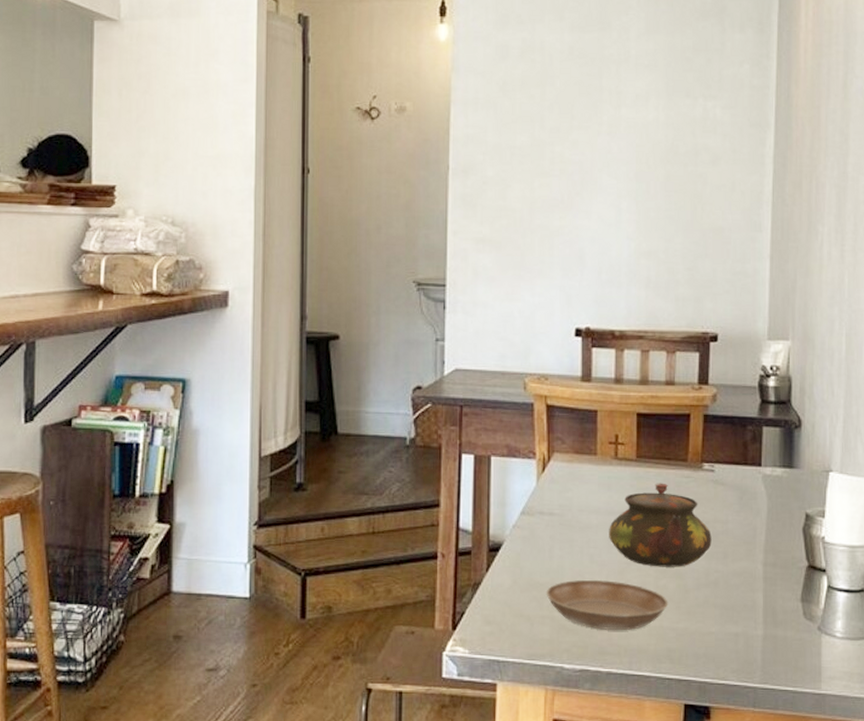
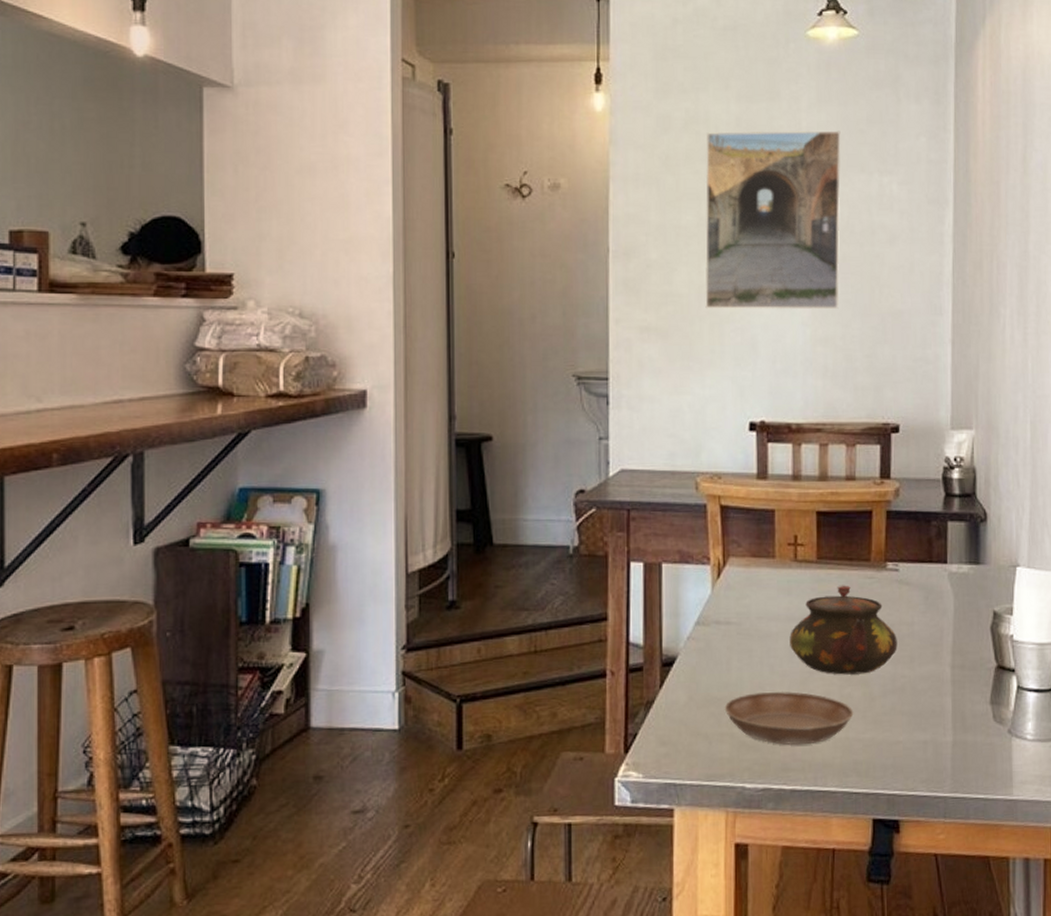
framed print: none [537,58,668,225] -> present [705,130,841,310]

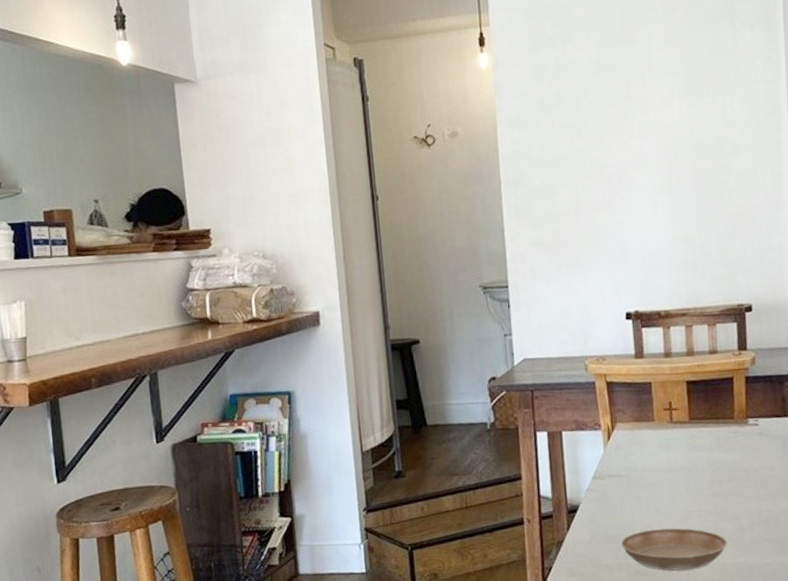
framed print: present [705,130,841,310] -> none [574,62,694,223]
teapot: present [790,585,898,675] -> none [670,439,761,513]

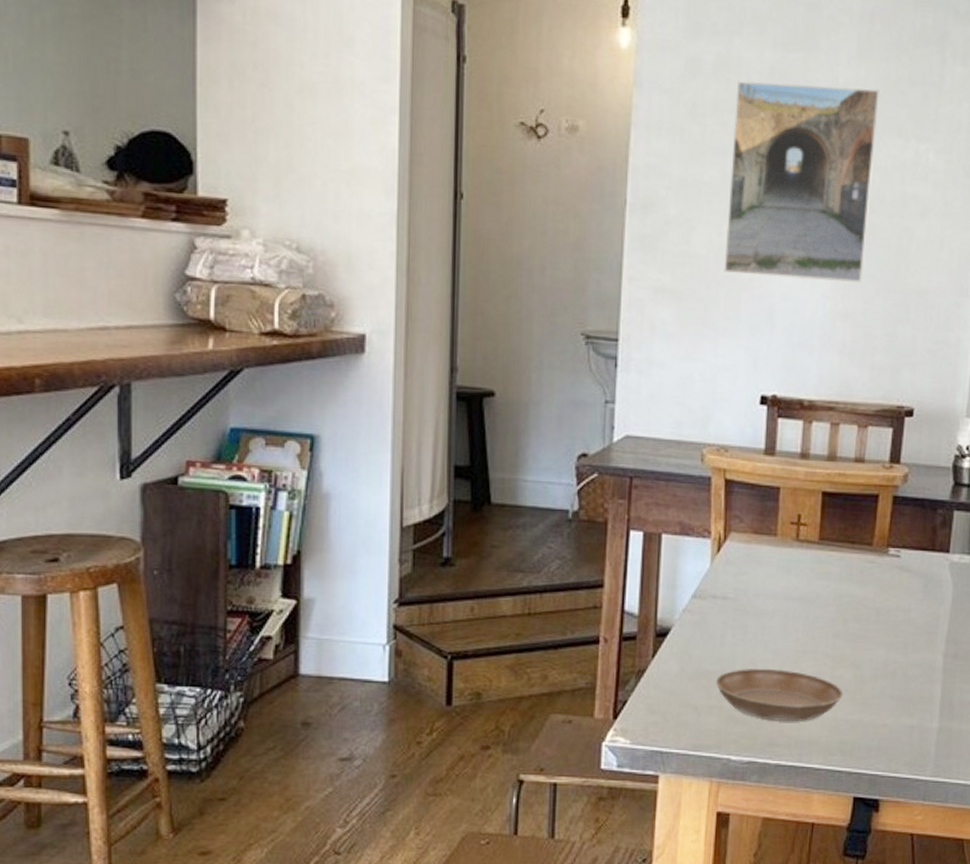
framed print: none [574,62,694,223] -> present [723,81,880,283]

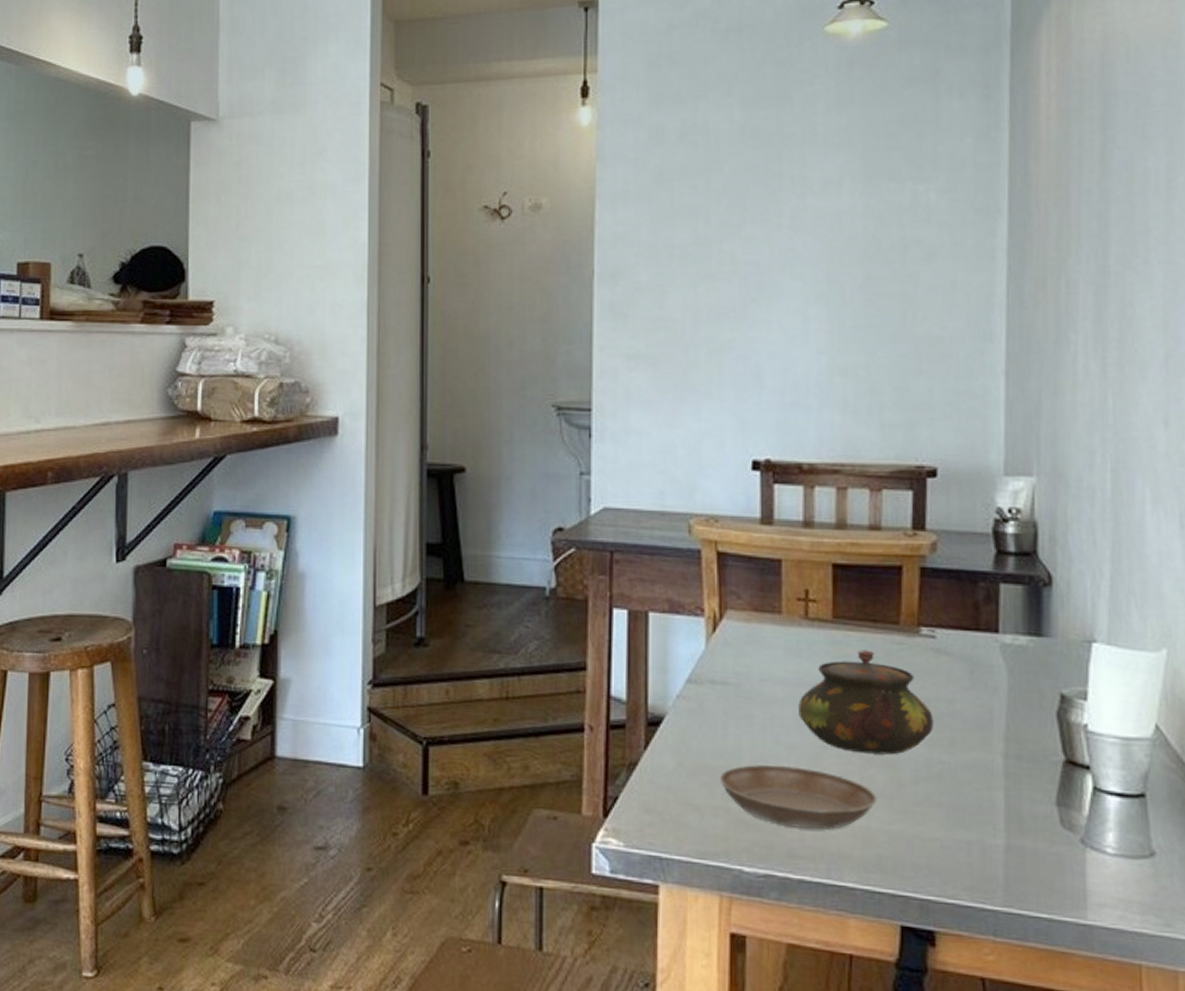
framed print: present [723,81,880,283] -> none [702,135,866,336]
teapot: none [785,567,893,657] -> present [798,649,934,755]

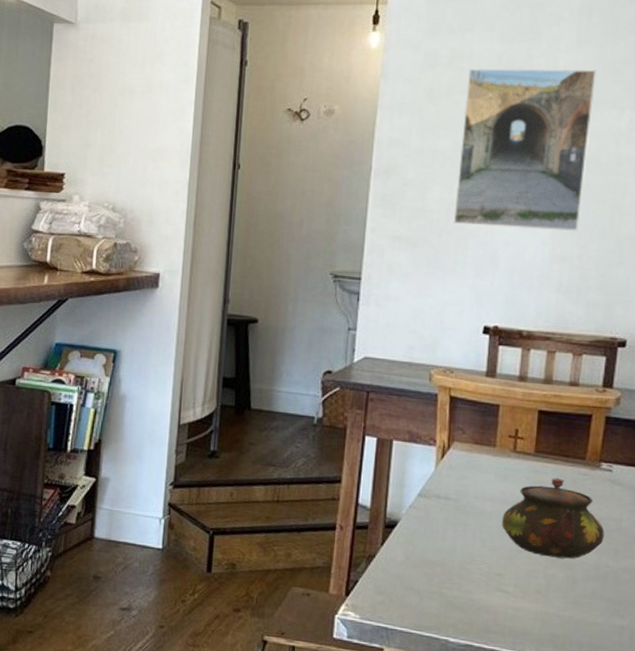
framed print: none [702,135,866,336] -> present [453,68,597,231]
saucer: present [719,765,878,830] -> none [436,561,556,613]

